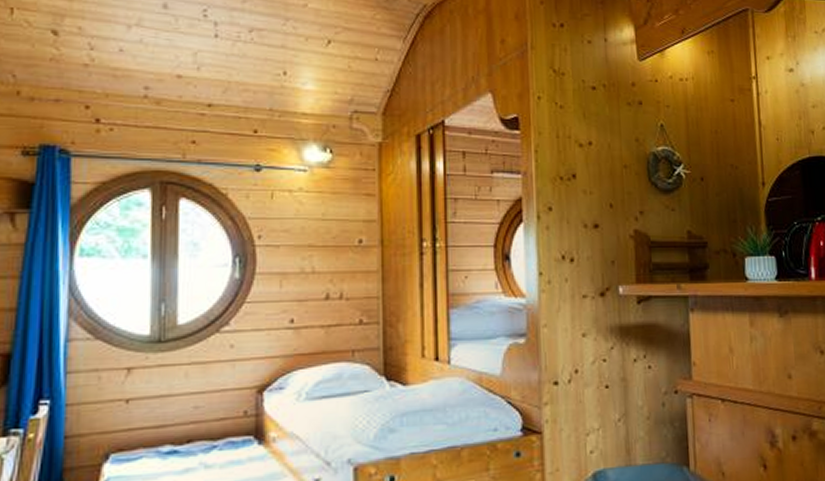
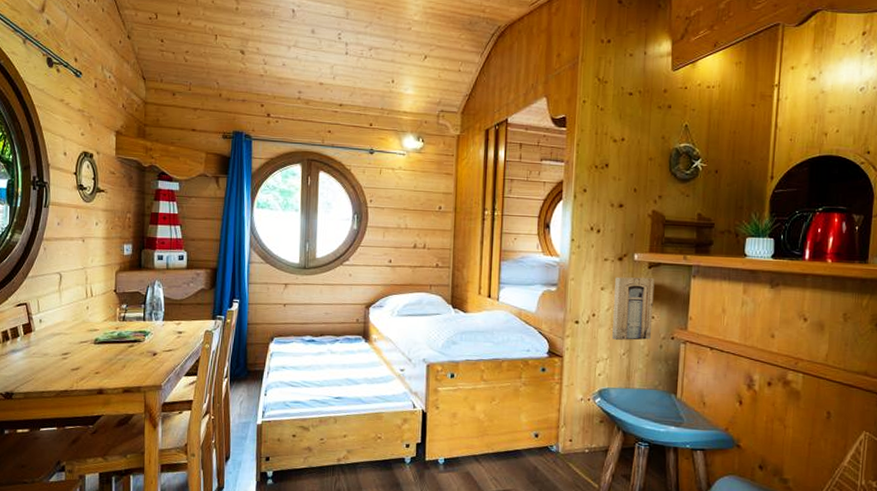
wall art: none [599,316,651,403] -> present [612,277,655,341]

